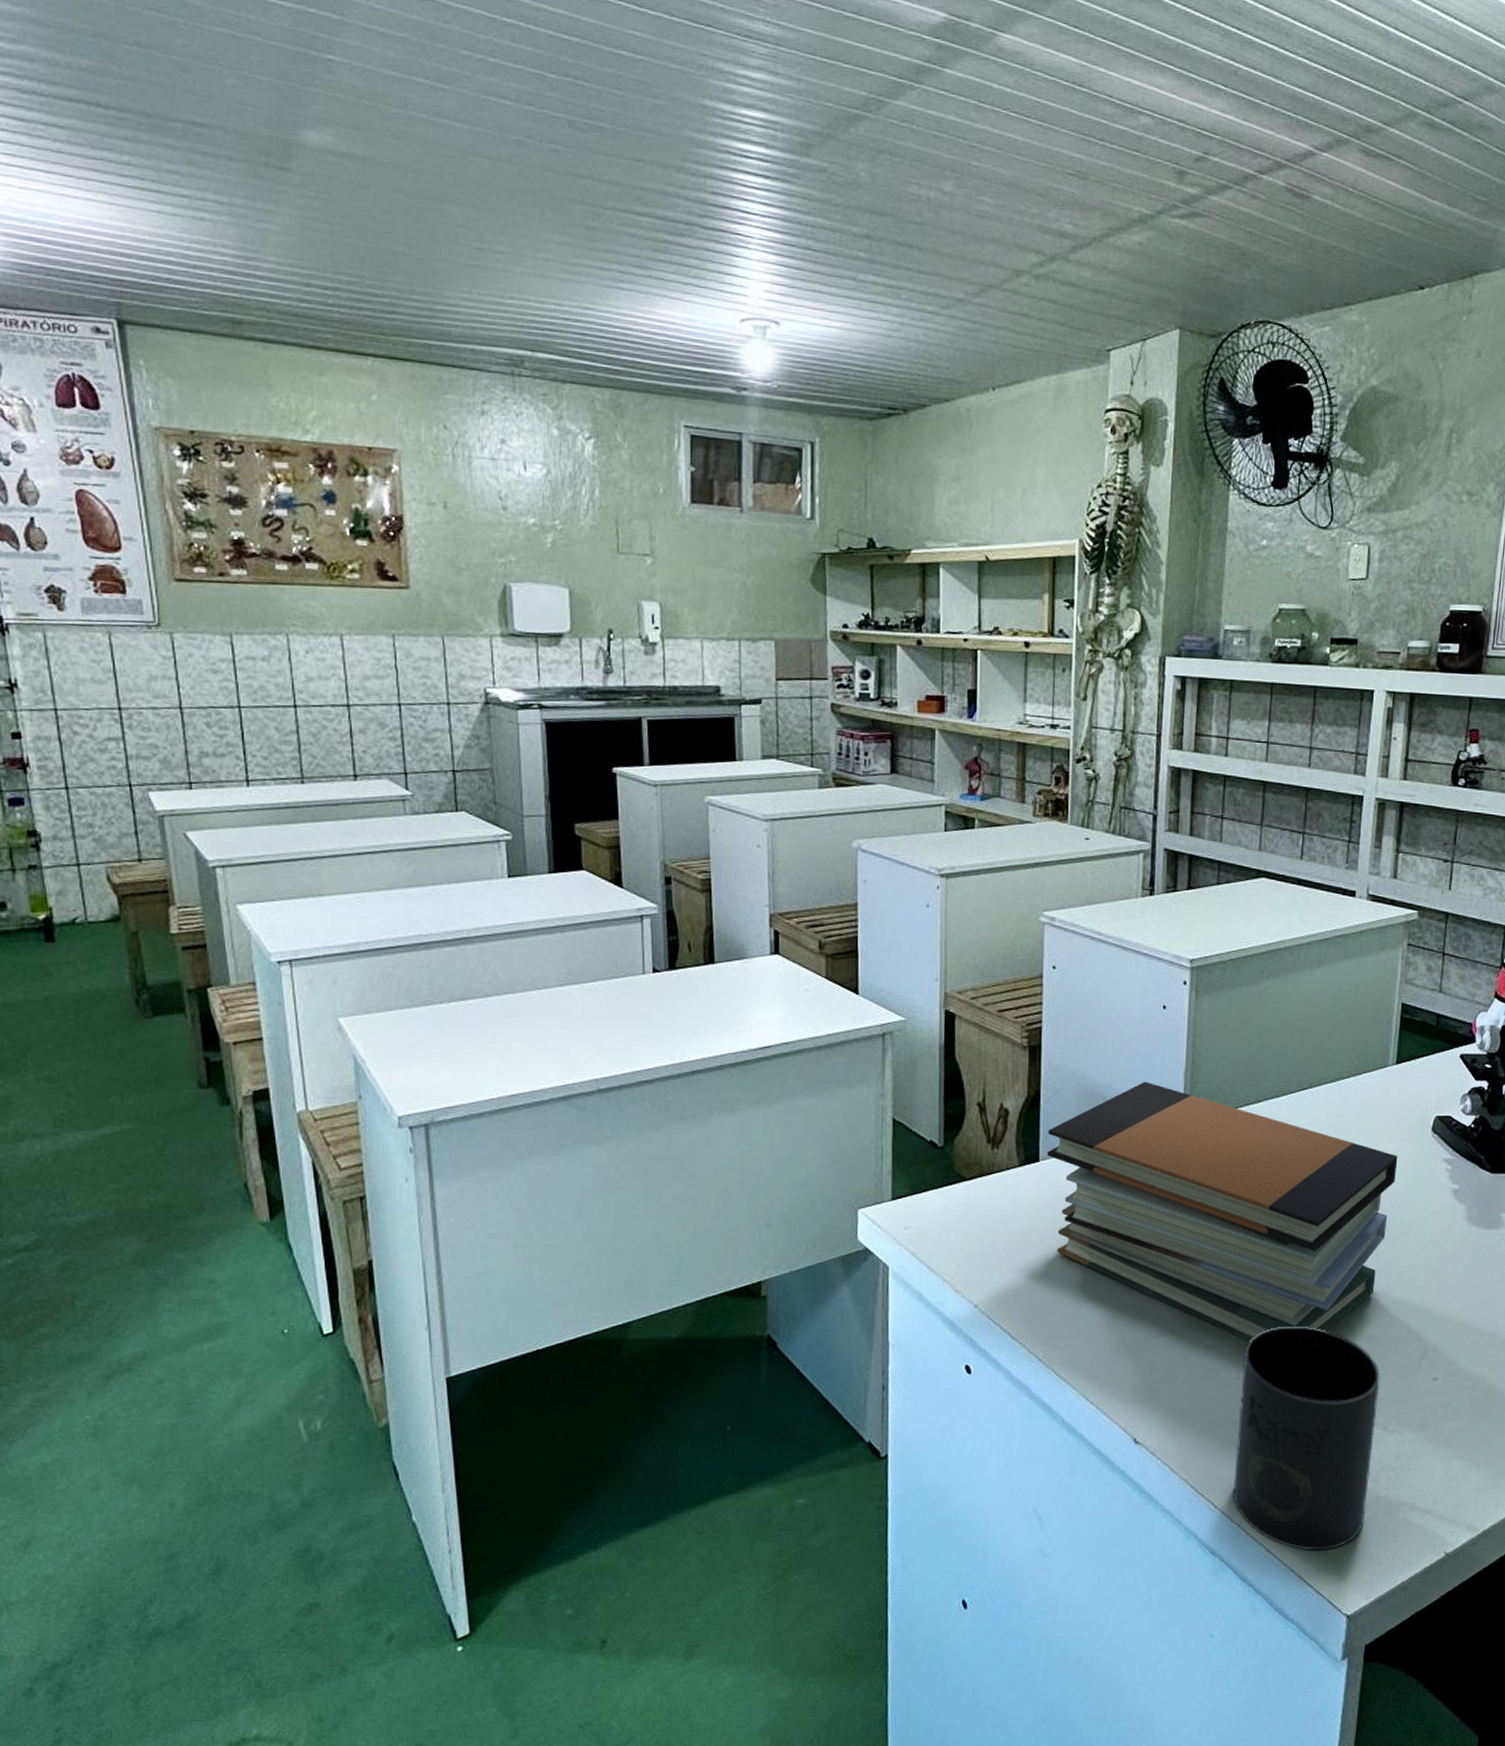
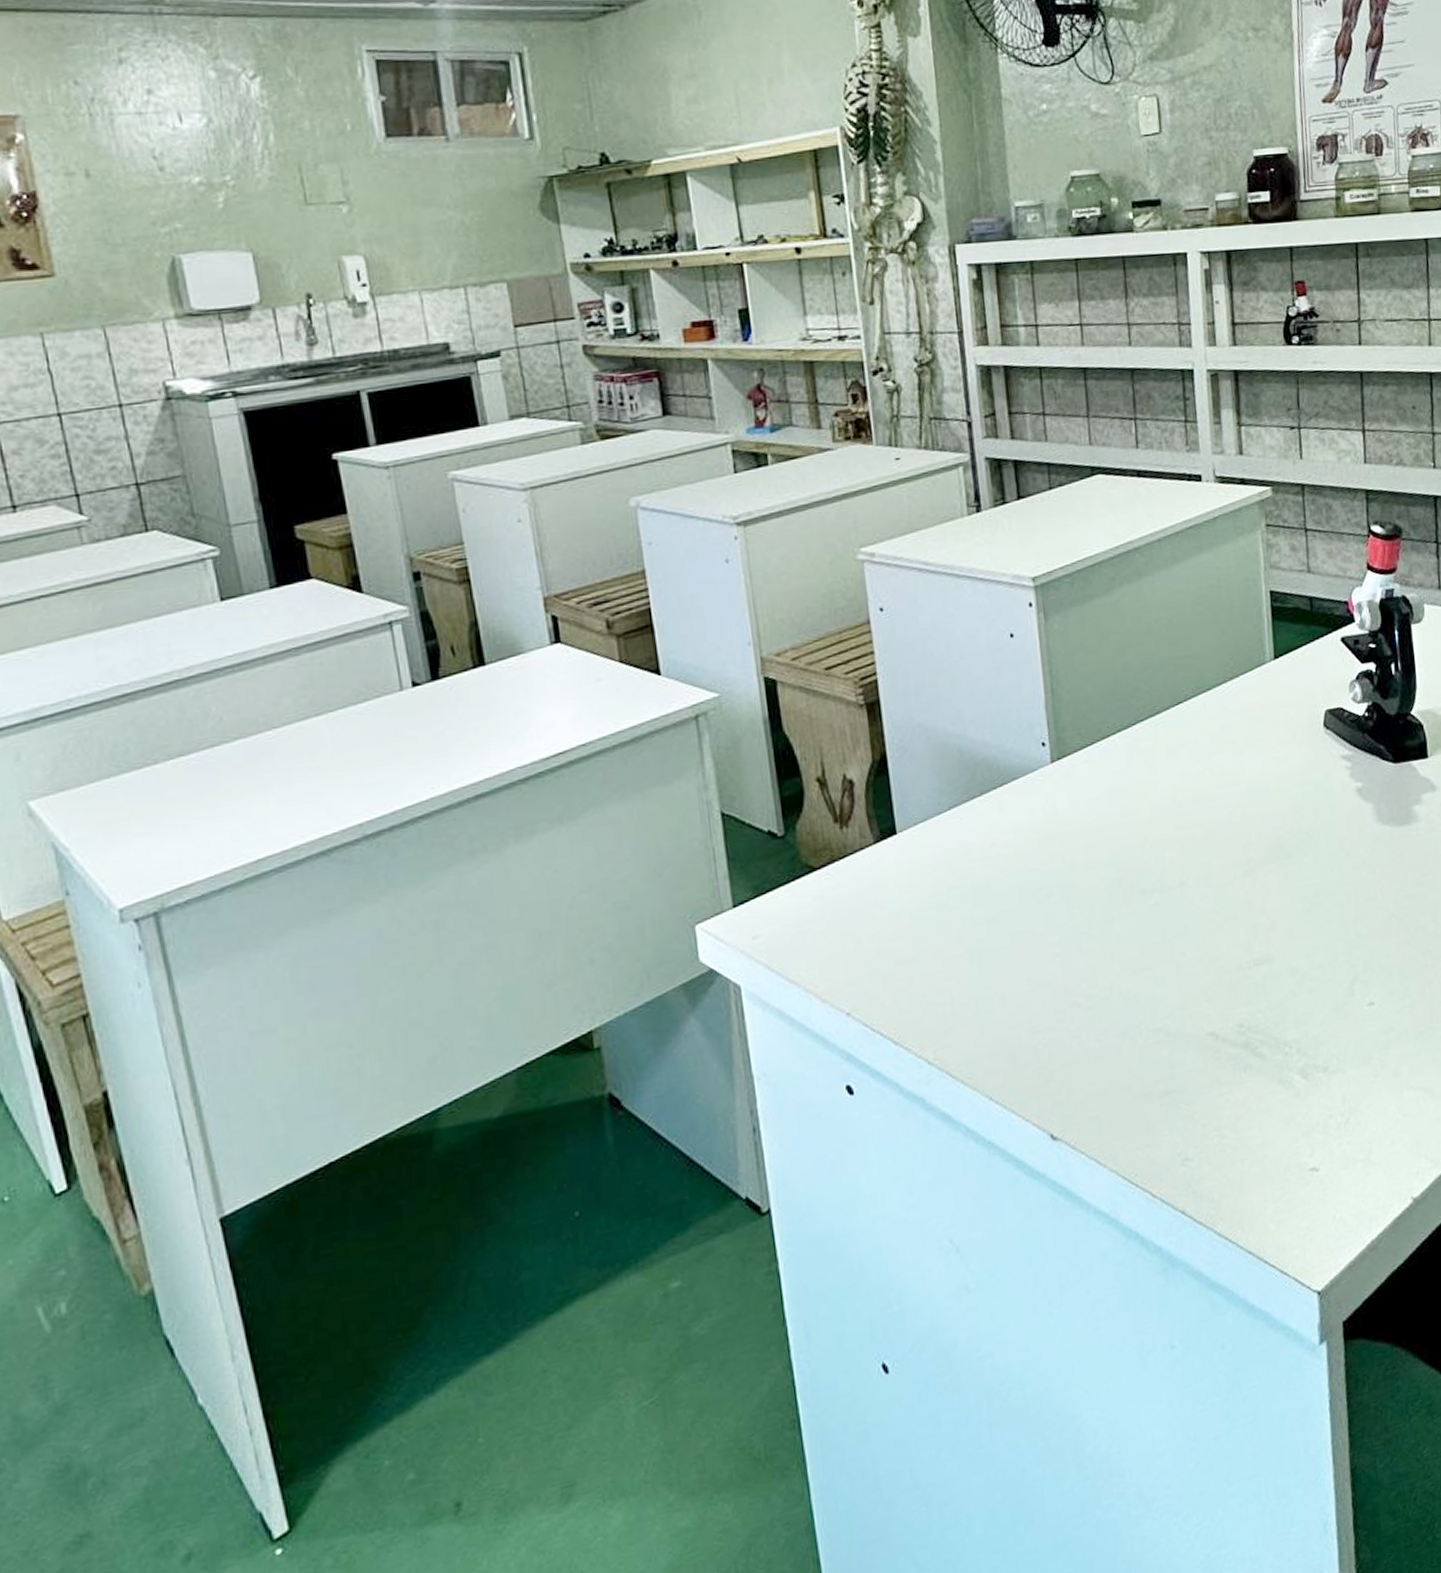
book stack: present [1047,1081,1398,1343] -> none [902,722,1294,1000]
mug: present [1233,1326,1381,1551] -> none [1159,969,1321,1227]

